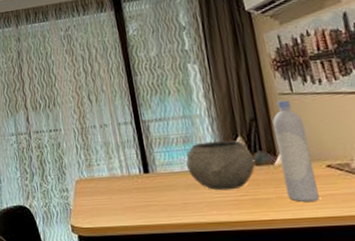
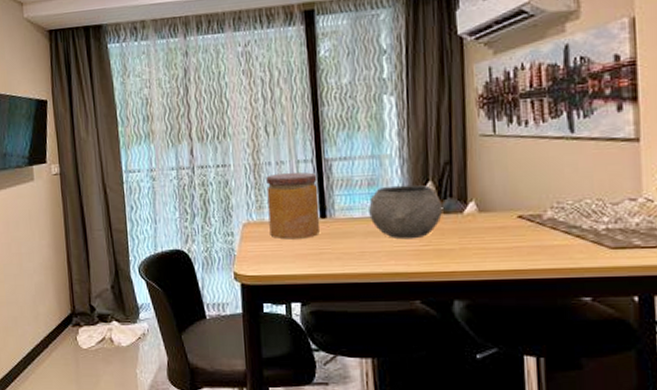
jar: none [92,133,144,194] -> present [266,172,320,240]
bottle: present [273,99,319,202] -> none [468,141,505,254]

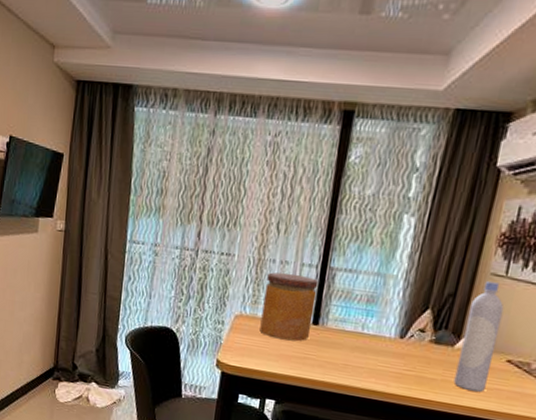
bowl: present [369,184,443,240] -> none [361,306,436,362]
bottle: none [468,141,505,254] -> present [454,280,504,392]

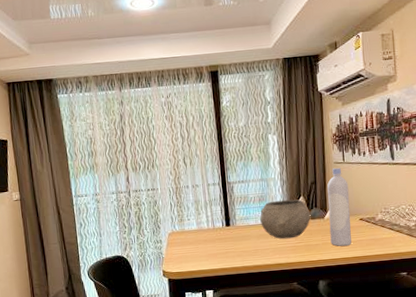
jar: present [260,272,319,342] -> none [185,192,226,244]
bowl: none [361,306,436,362] -> present [260,199,311,239]

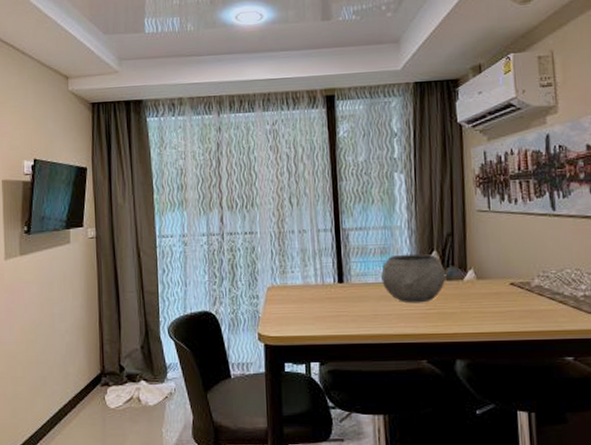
bottle: present [327,167,352,246] -> none [467,216,499,317]

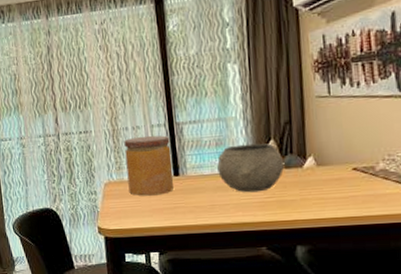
jar: none [289,240,338,303] -> present [124,135,174,196]

